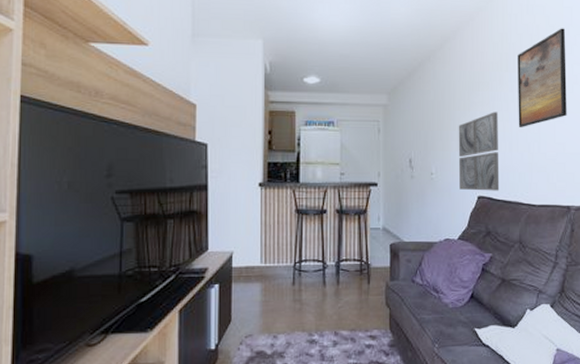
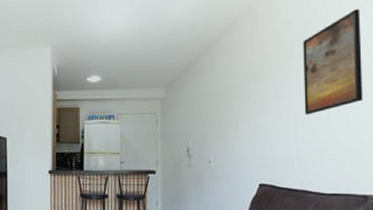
wall art: present [458,112,500,191] -> none [237,100,284,179]

